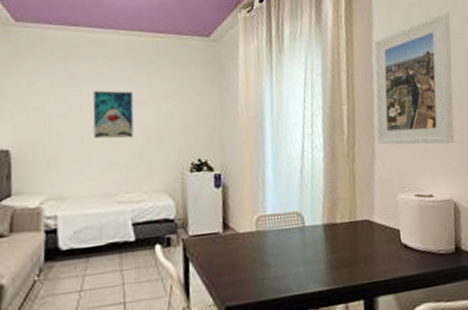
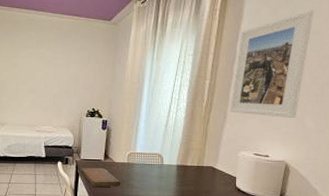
wall art: present [93,90,134,139] -> none [25,55,53,89]
notebook: none [191,243,252,276] -> present [81,167,121,188]

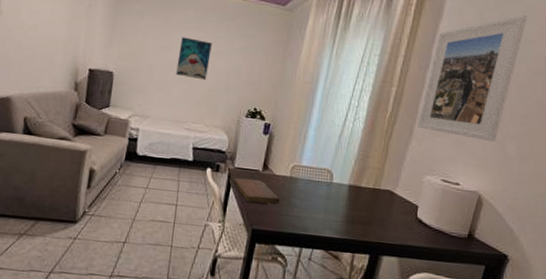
wall art: none [25,55,53,89] -> present [176,37,212,81]

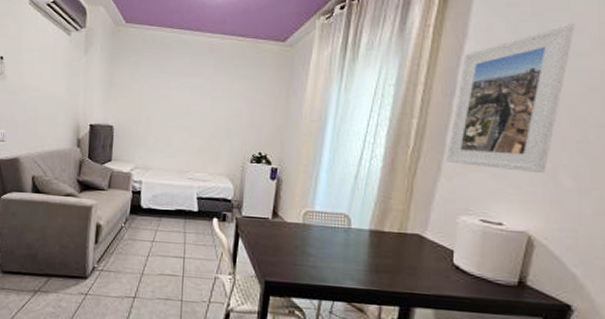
wall art: present [176,37,212,81] -> none [175,84,210,127]
notebook: present [233,178,280,205] -> none [242,227,294,254]

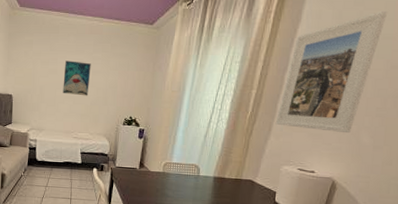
wall art: none [175,84,210,127] -> present [63,60,91,96]

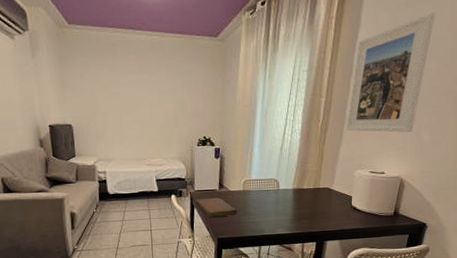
wall art: present [63,60,91,96] -> none [127,81,157,119]
notebook: none [116,175,155,195] -> present [196,197,238,218]

